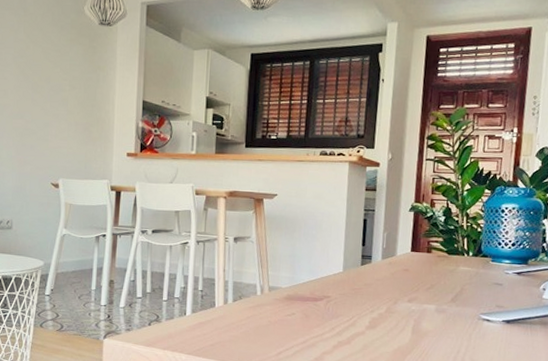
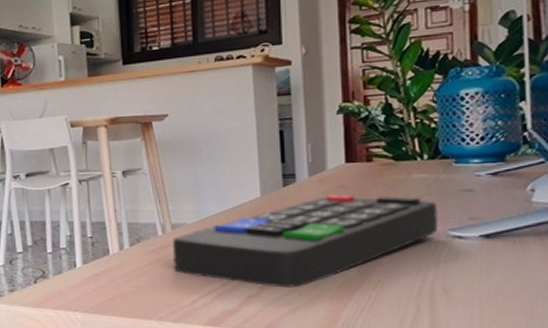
remote control: none [266,276,475,350] -> present [172,194,439,289]

